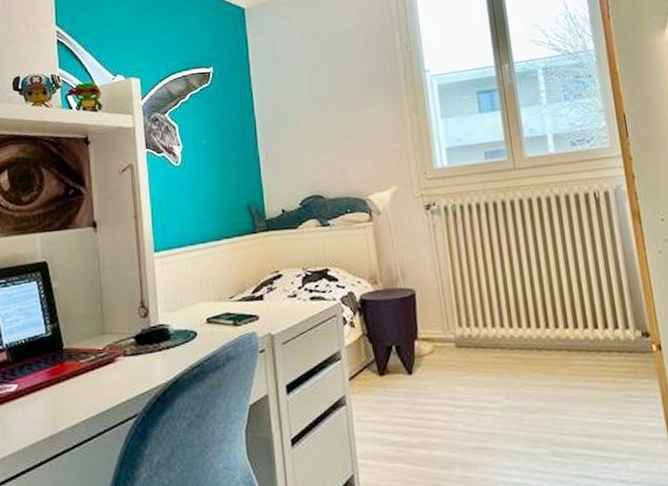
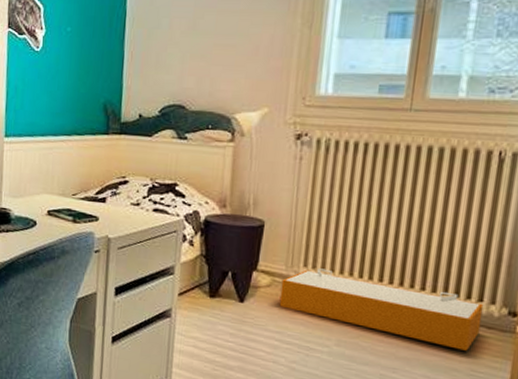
storage bin: none [442,325,625,379] -> present [279,268,484,351]

